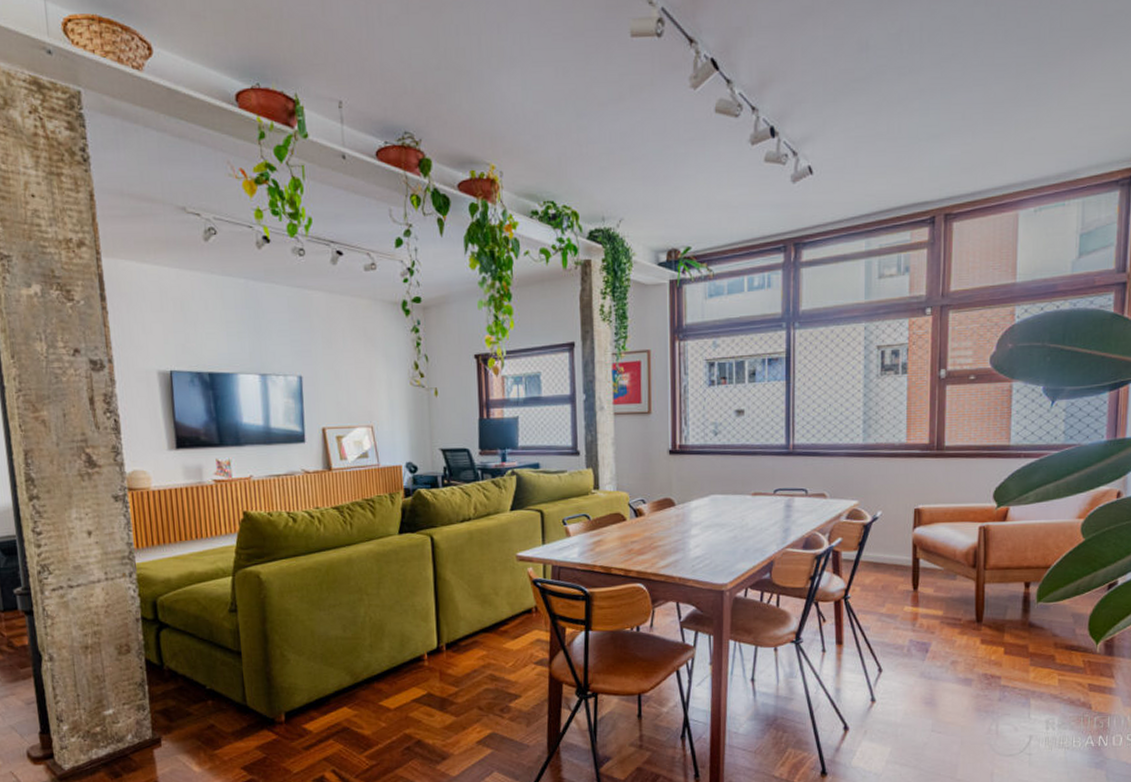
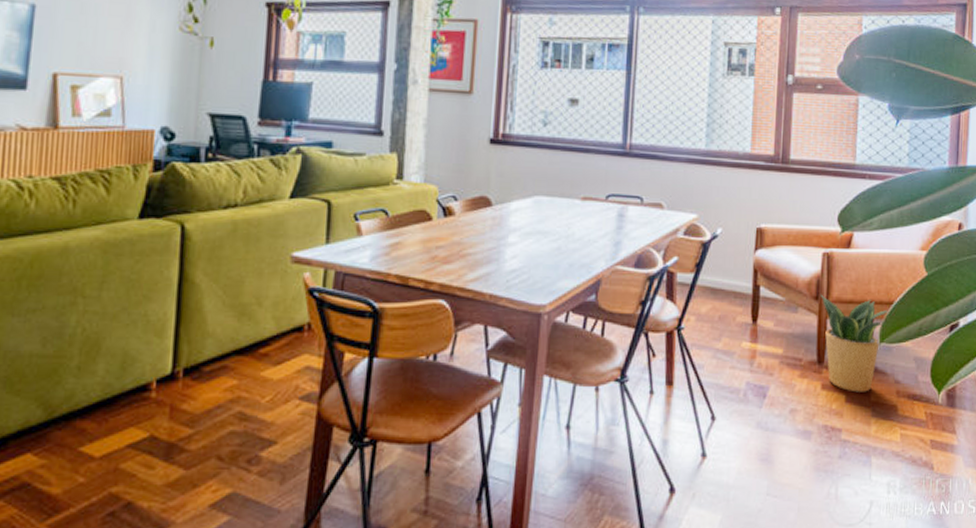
potted plant: none [978,563,1046,646] -> present [820,295,889,392]

